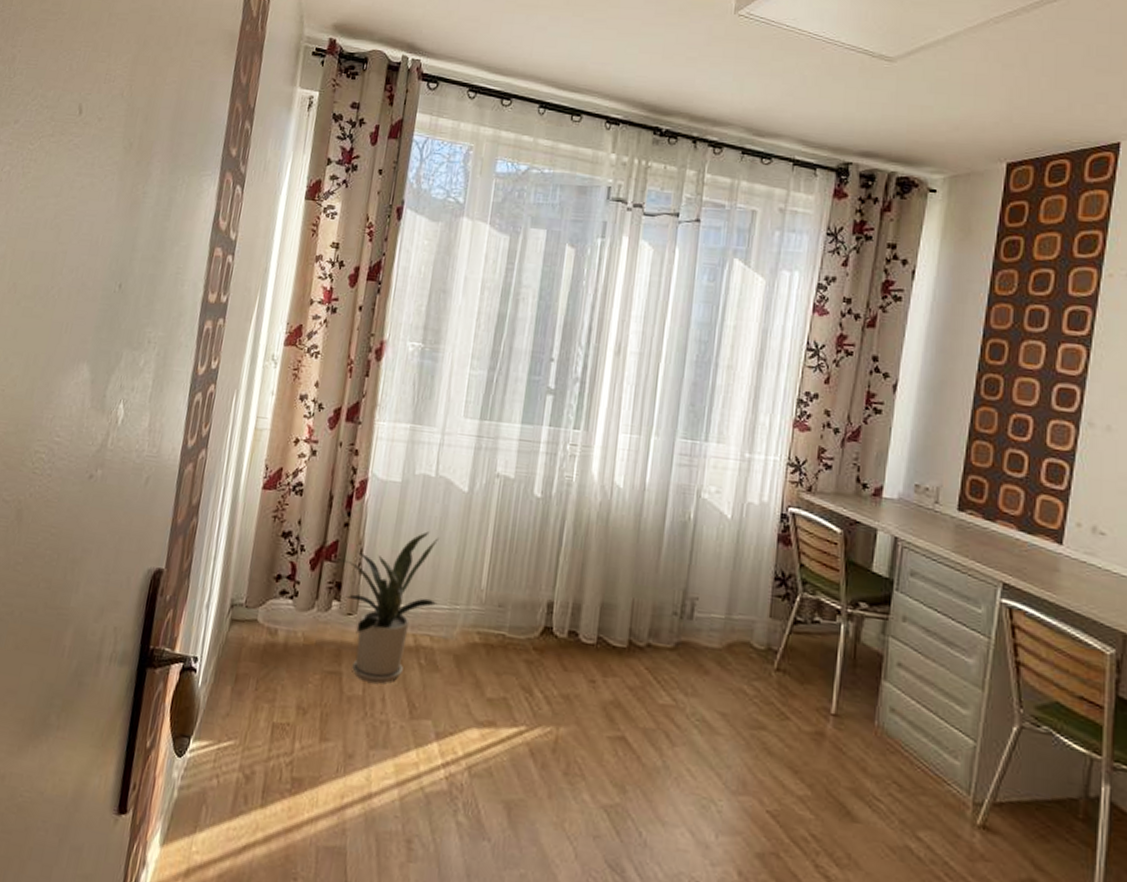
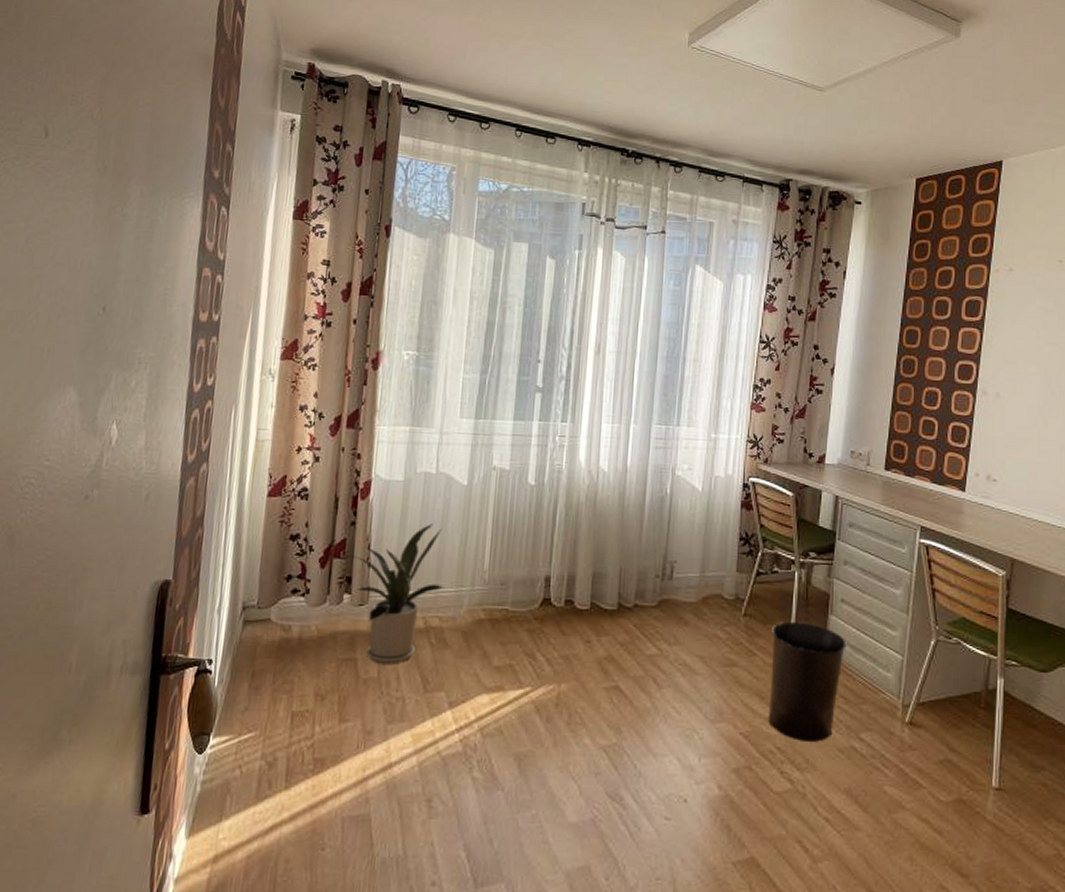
waste bin: none [801,683,903,835] -> present [768,621,847,742]

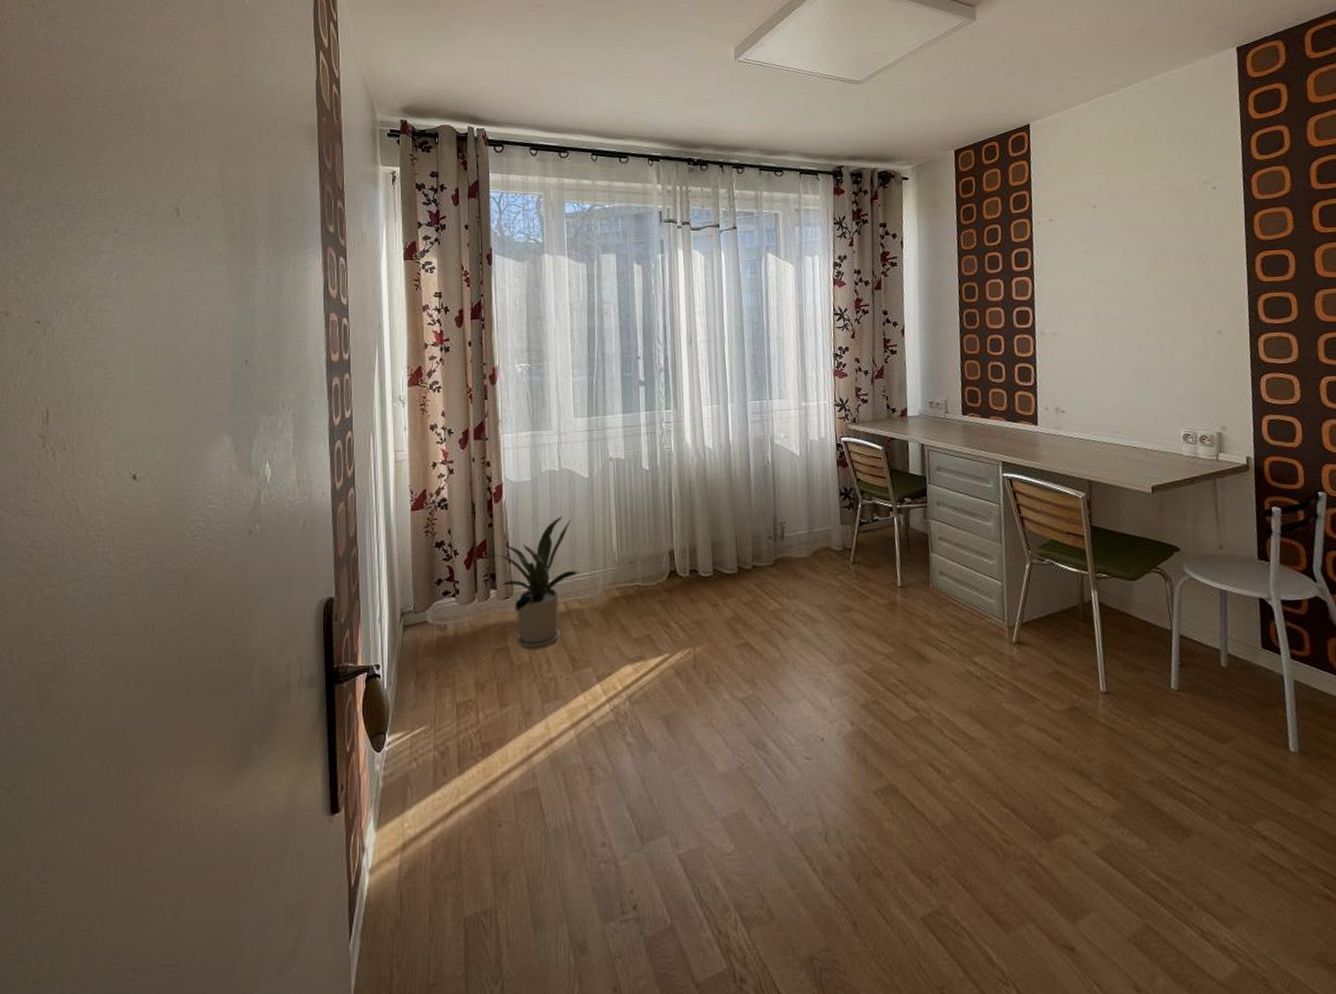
waste bin: present [768,621,847,742] -> none [880,562,950,672]

